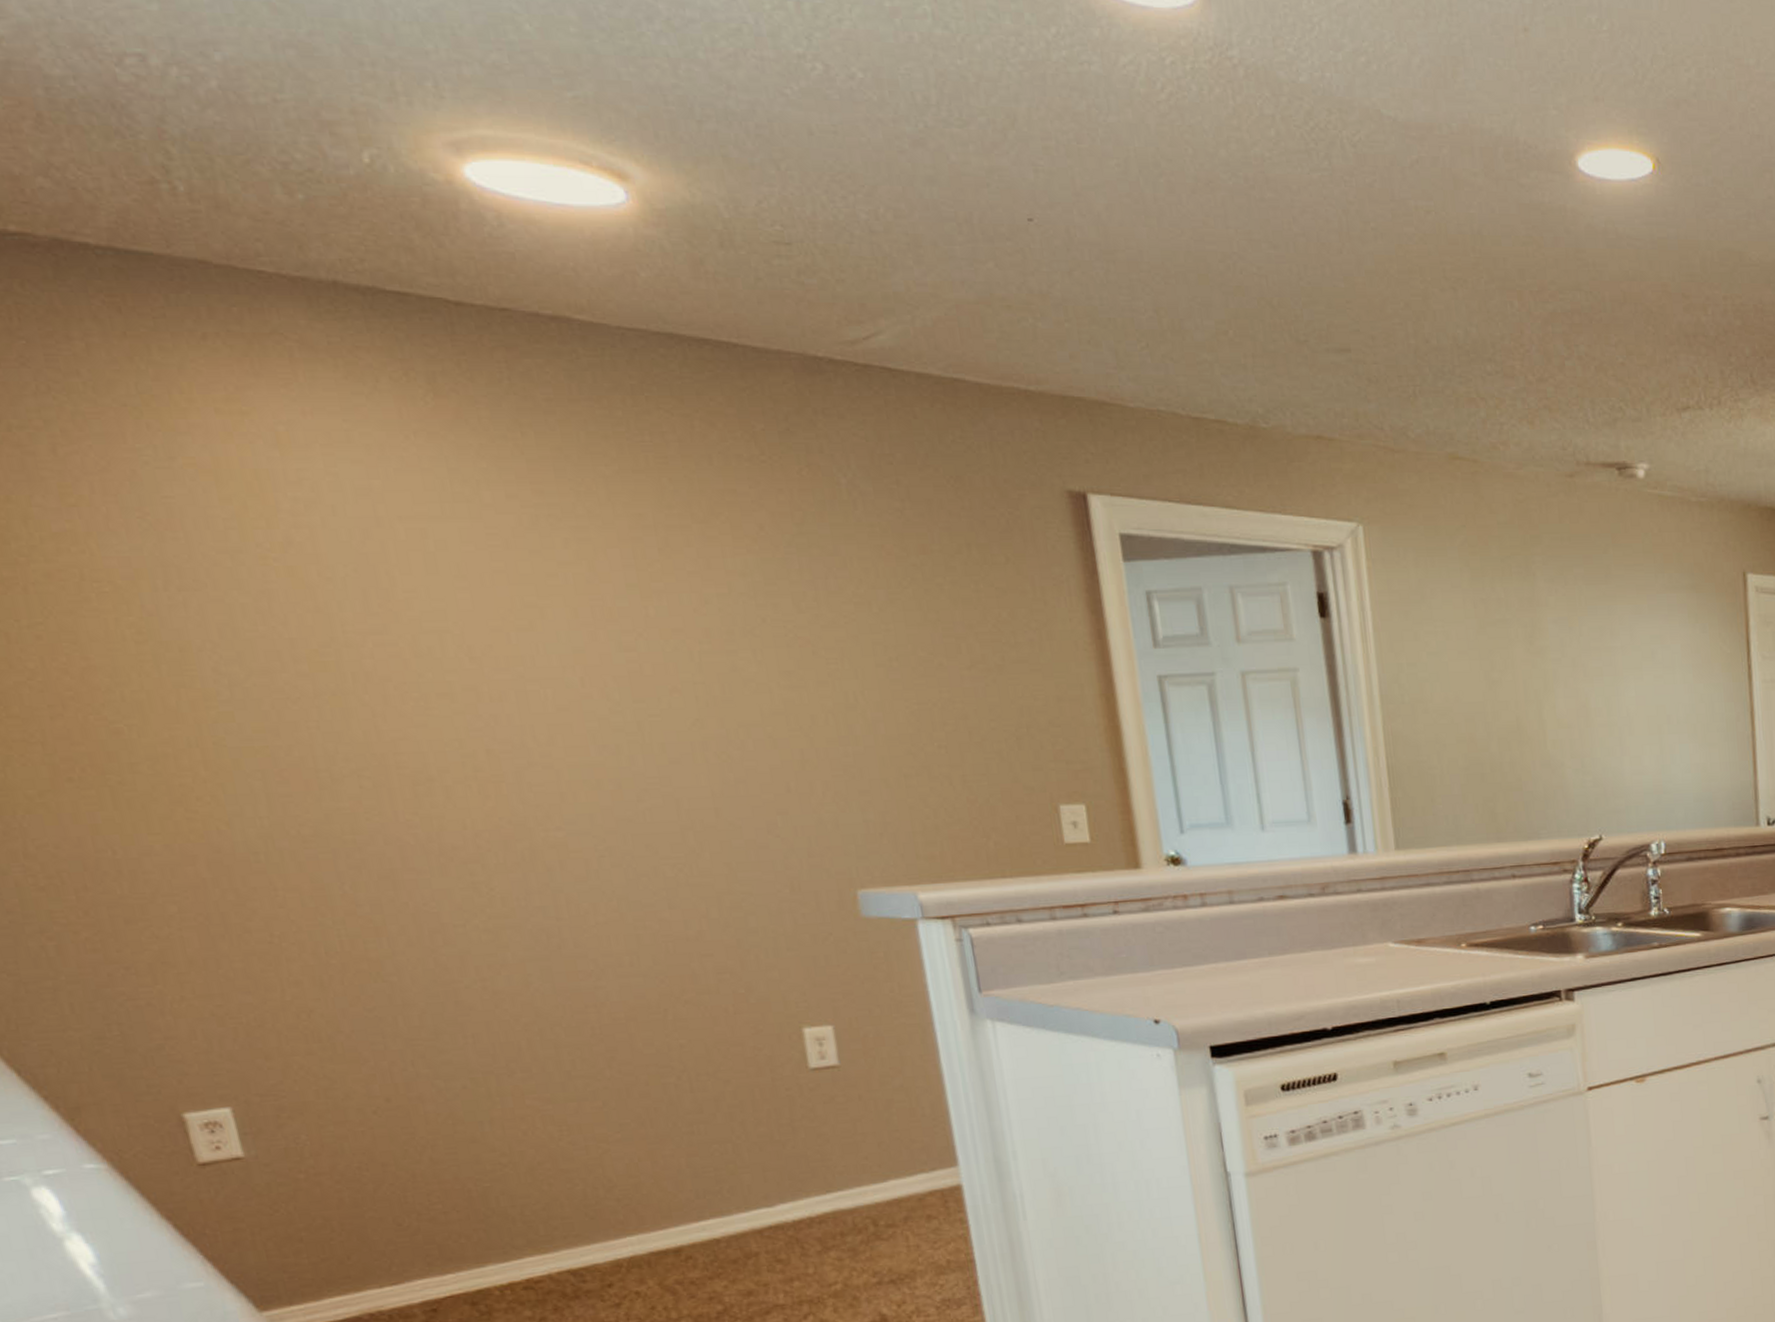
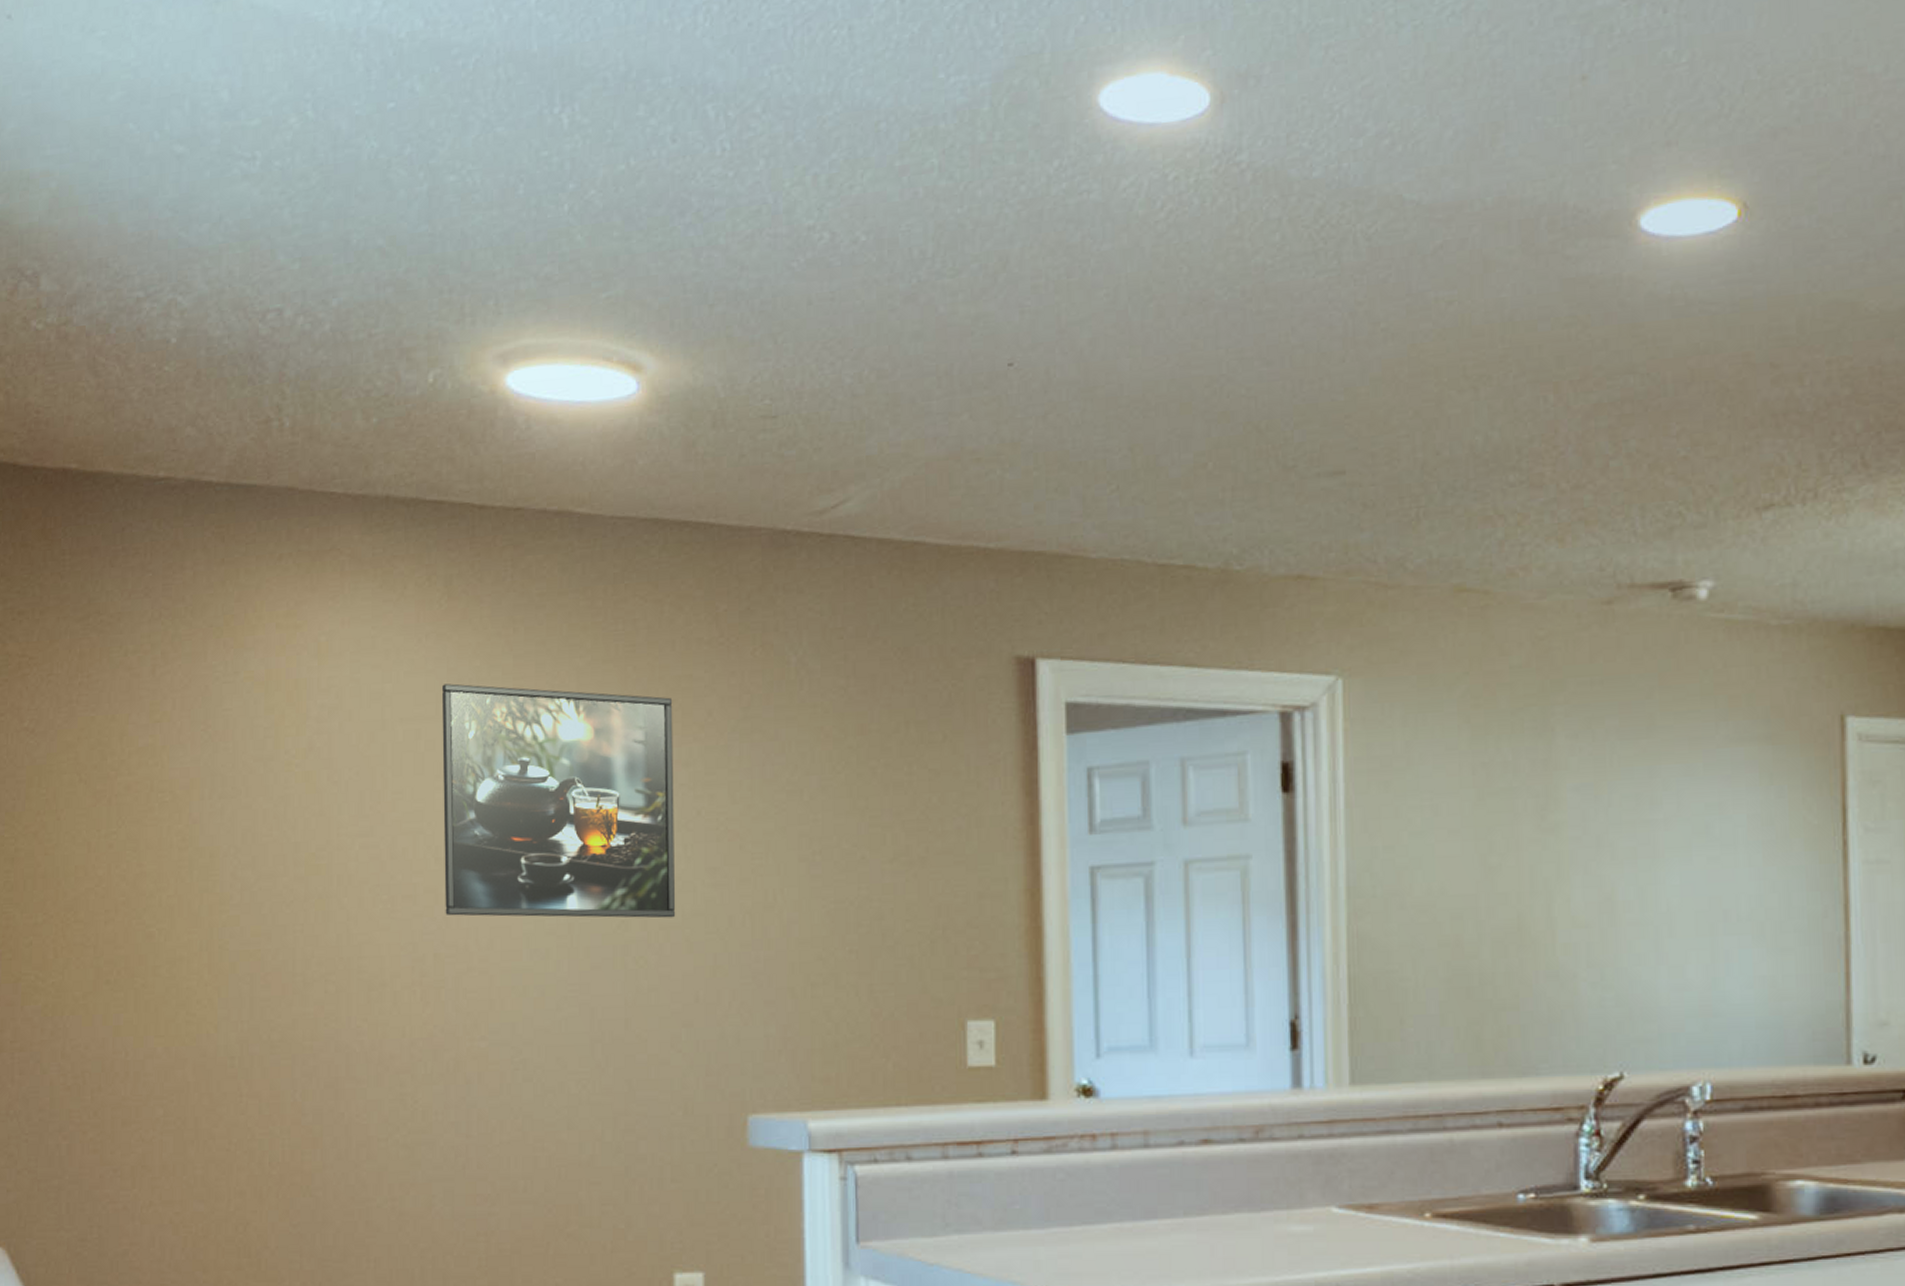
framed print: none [444,484,754,717] -> present [441,683,676,919]

